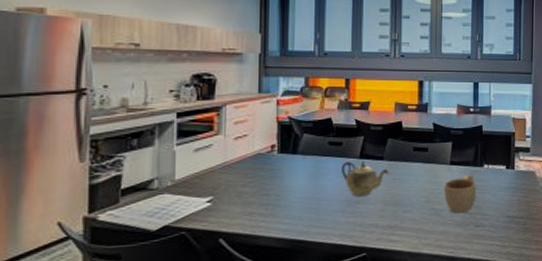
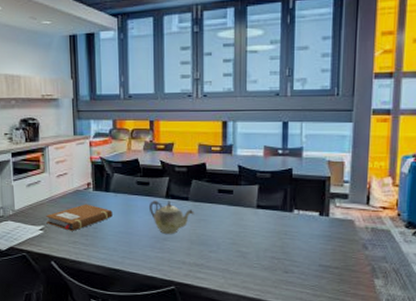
notebook: none [216,168,299,201] -> present [46,204,113,231]
cup: present [444,174,477,214] -> none [250,218,286,258]

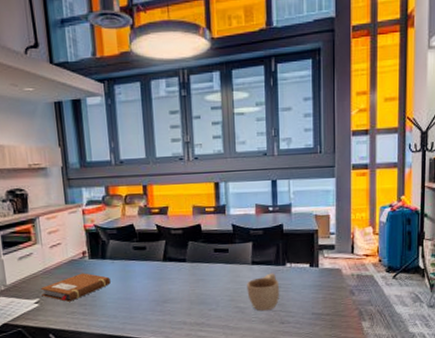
teapot: present [148,201,194,235] -> none [146,263,192,297]
cup: none [250,218,286,258] -> present [247,273,280,311]

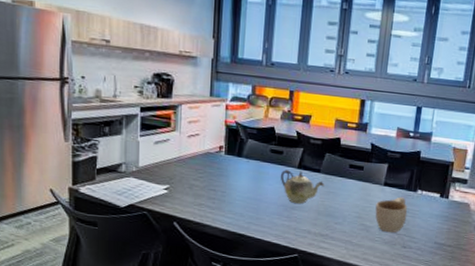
notebook: present [41,273,111,302] -> none [172,167,243,193]
teapot: none [146,263,192,297] -> present [280,170,325,204]

